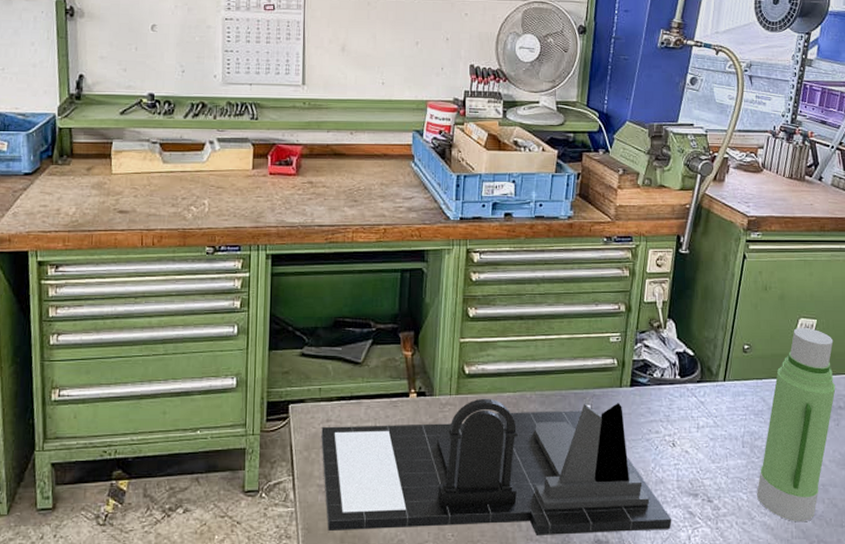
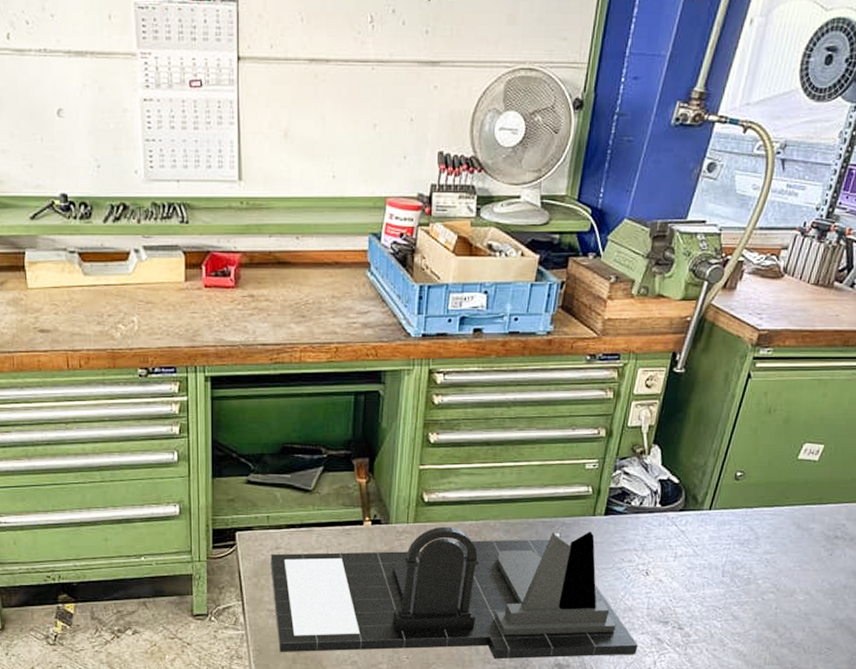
water bottle: present [757,327,836,523] -> none [732,453,840,650]

